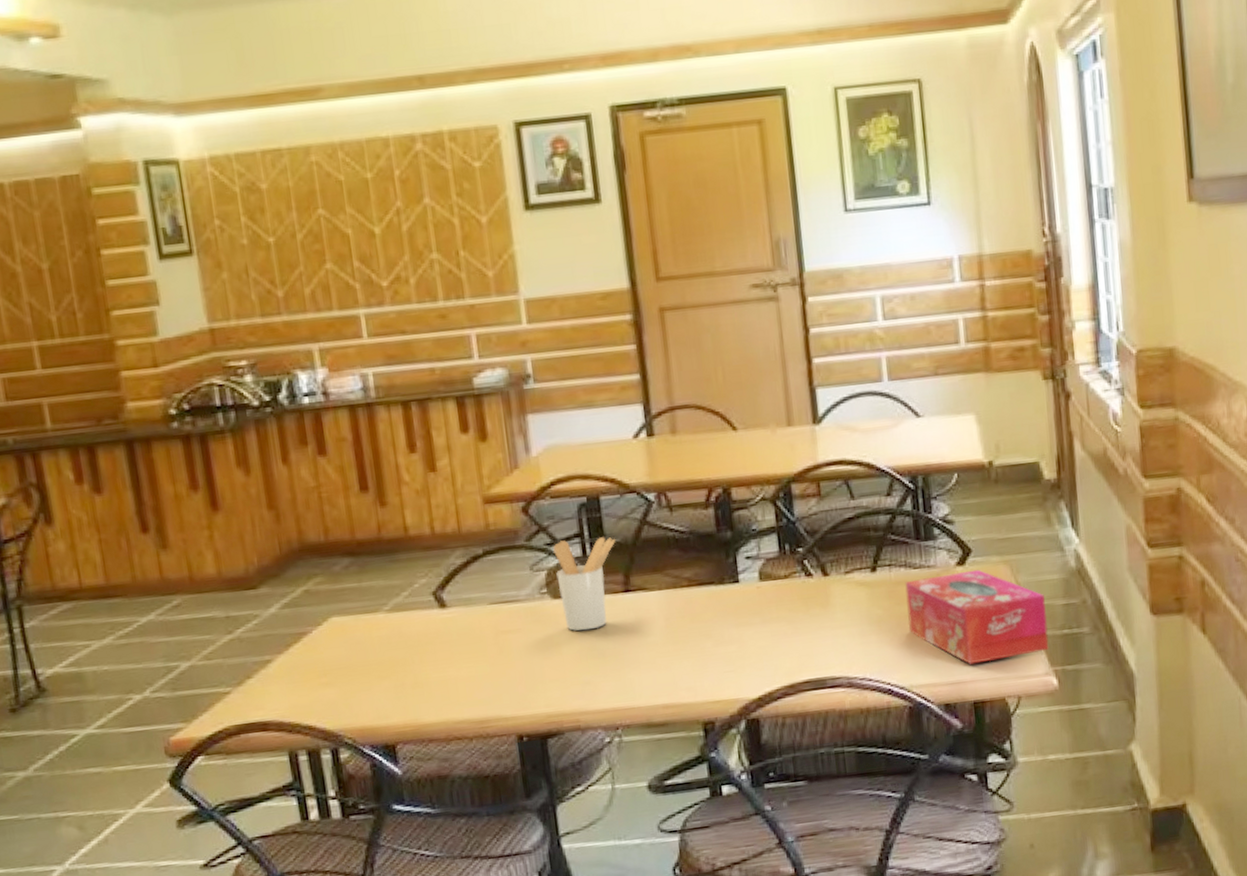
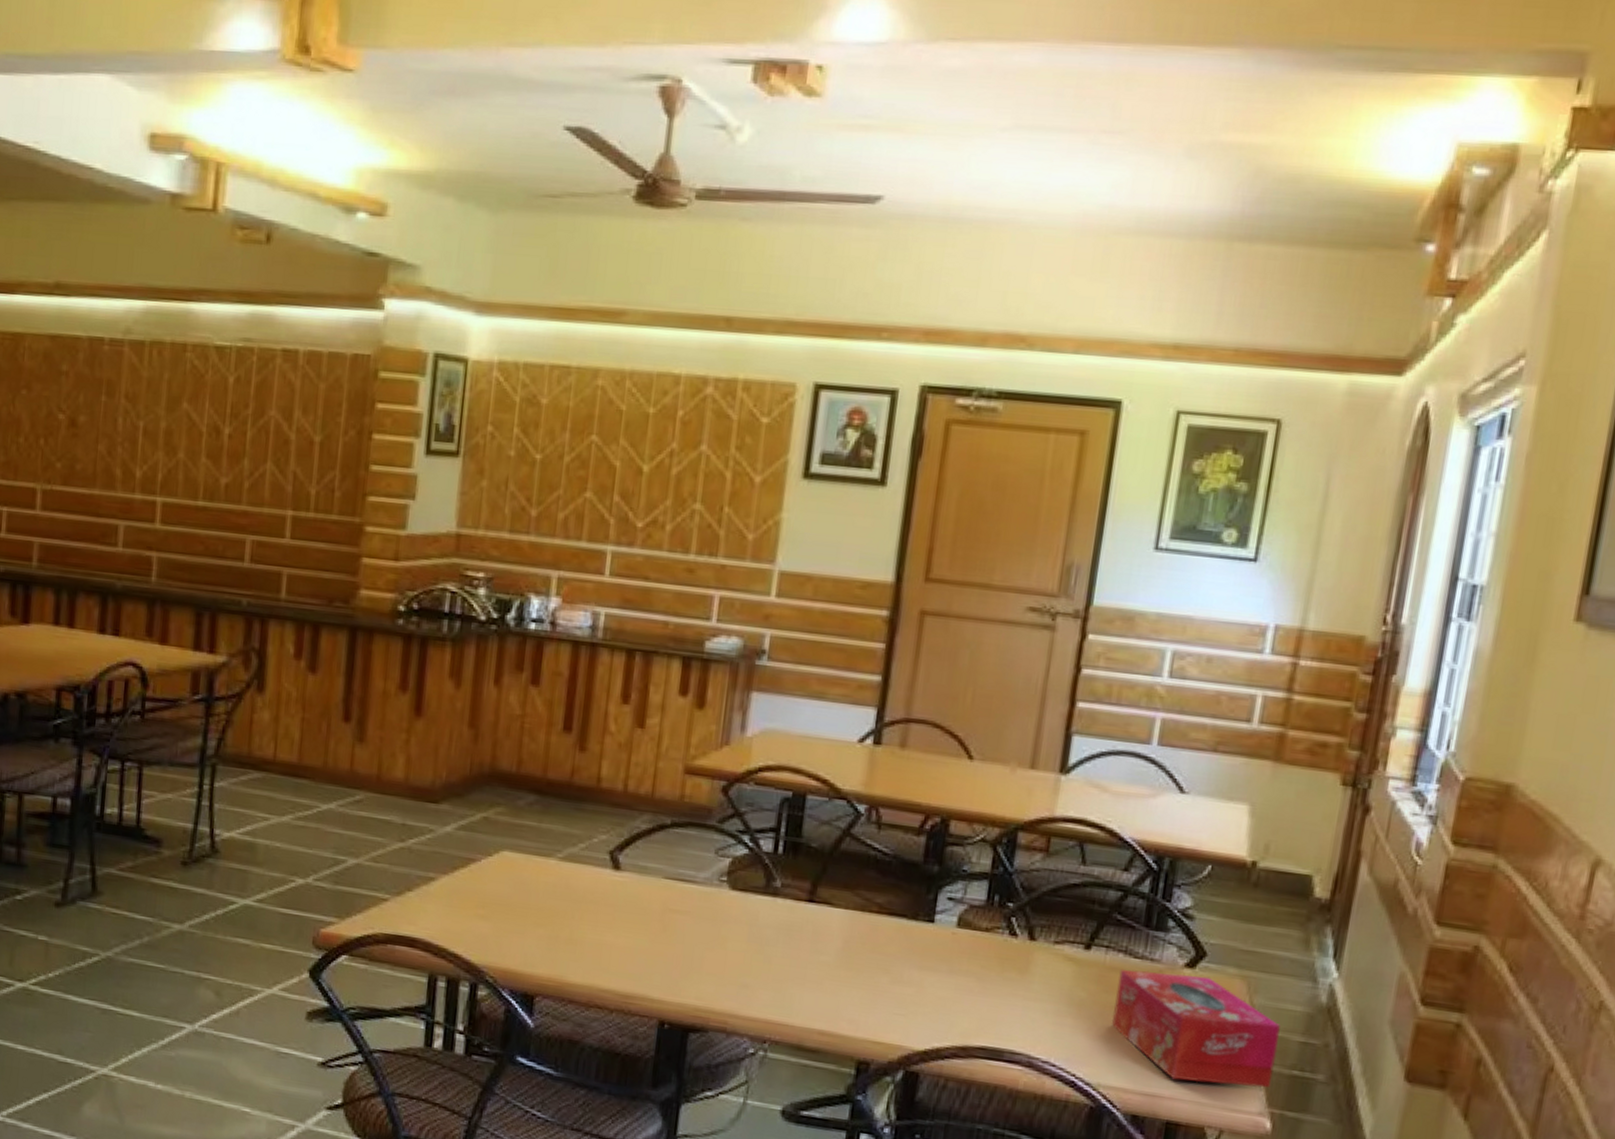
utensil holder: present [553,537,616,631] -> none [738,831,813,932]

